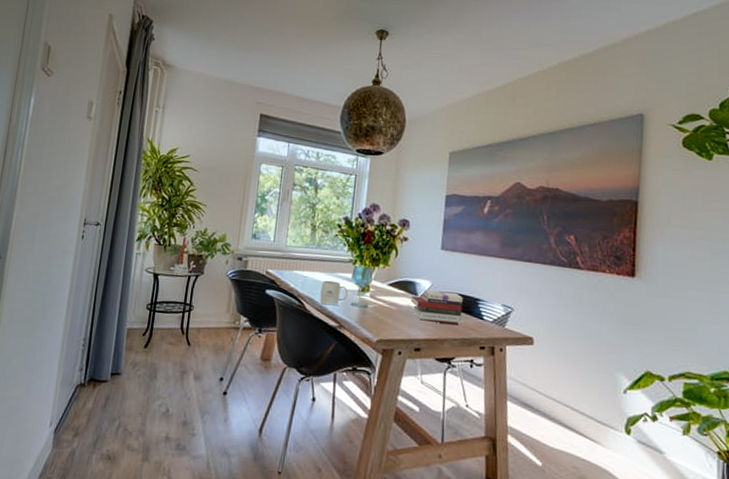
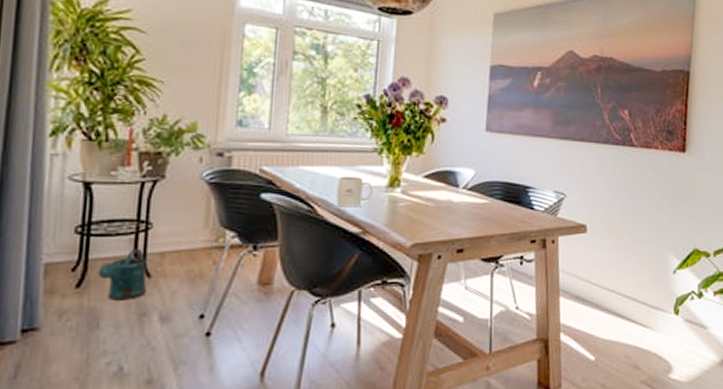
watering can: none [158,324,189,361] -> present [97,249,147,300]
wine glass: present [350,265,373,308] -> none [375,154,404,207]
books: present [410,289,464,326] -> none [450,179,513,219]

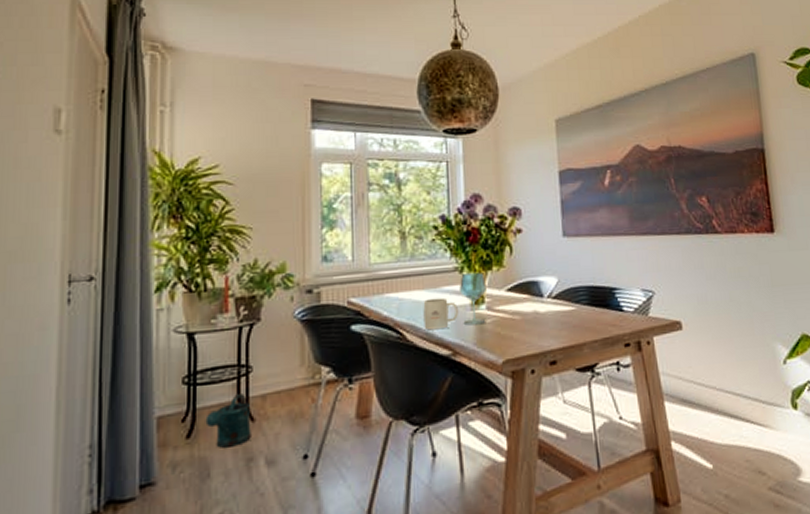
wine glass: none [375,154,404,207] -> present [458,271,486,326]

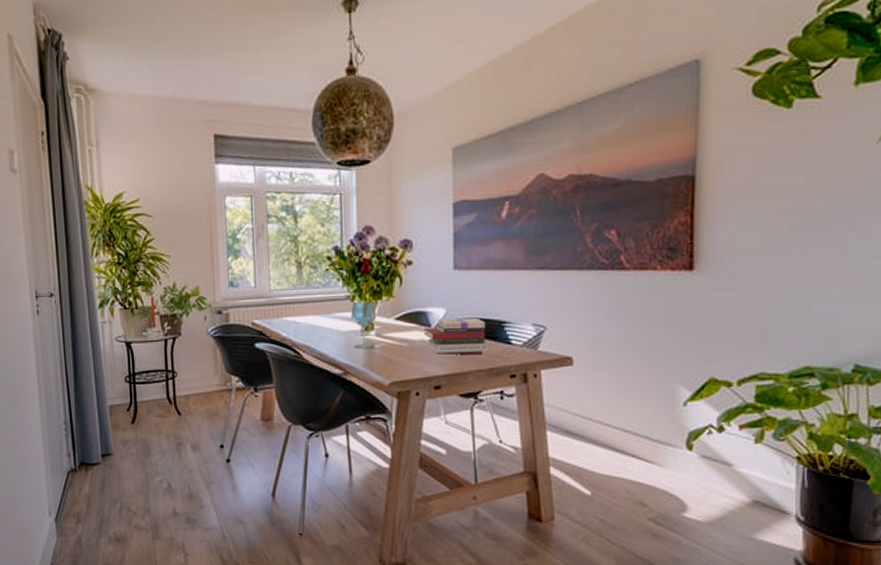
watering can: present [205,393,251,448] -> none [144,393,179,433]
mug: present [423,297,458,331] -> none [317,323,349,352]
books: none [535,285,602,326] -> present [423,317,489,355]

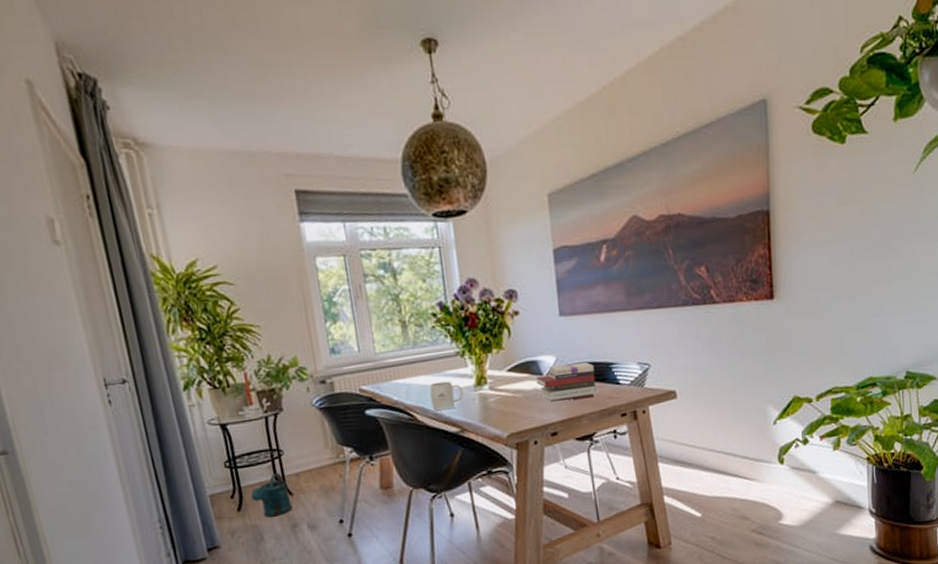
watering can: none [144,393,179,433] -> present [250,473,293,518]
mug: none [317,323,349,352] -> present [429,381,463,411]
wine glass: present [350,300,376,349] -> none [461,355,489,405]

